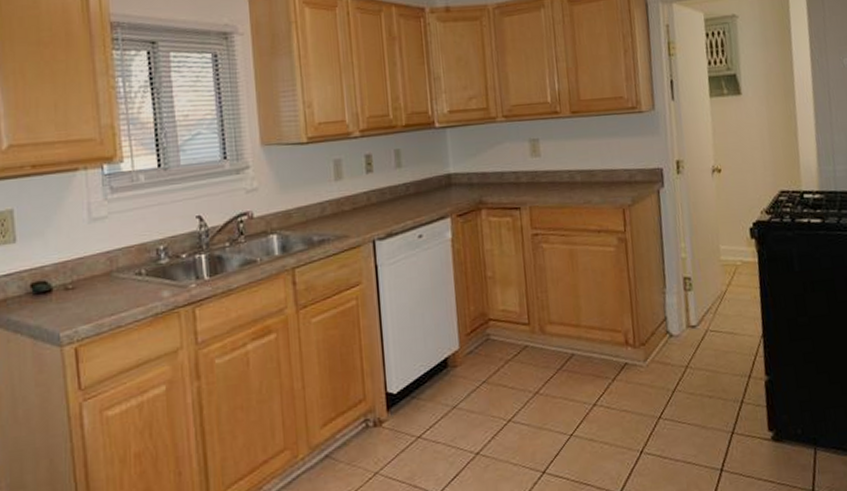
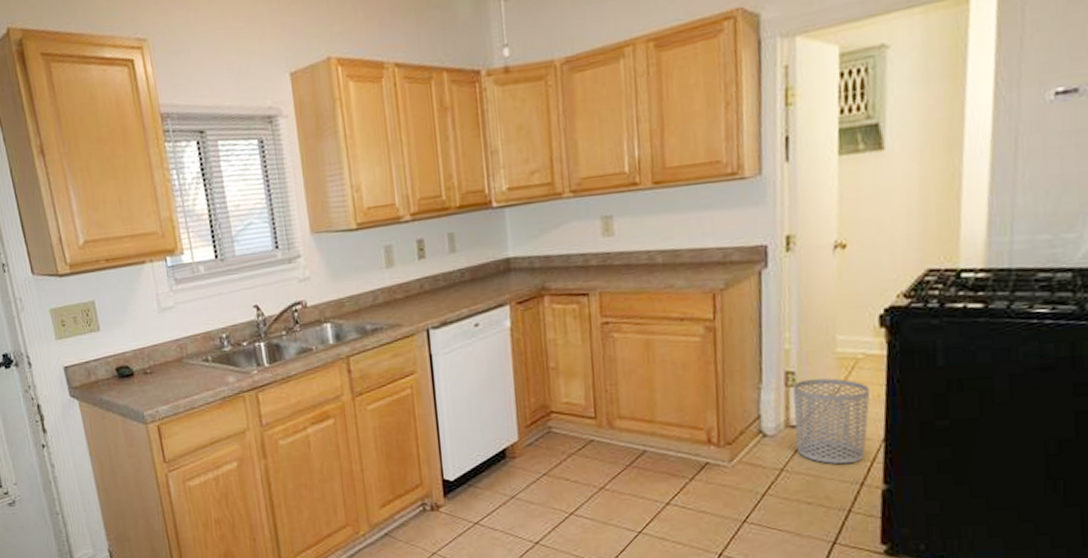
waste bin: none [690,282,750,360] -> present [793,378,870,465]

